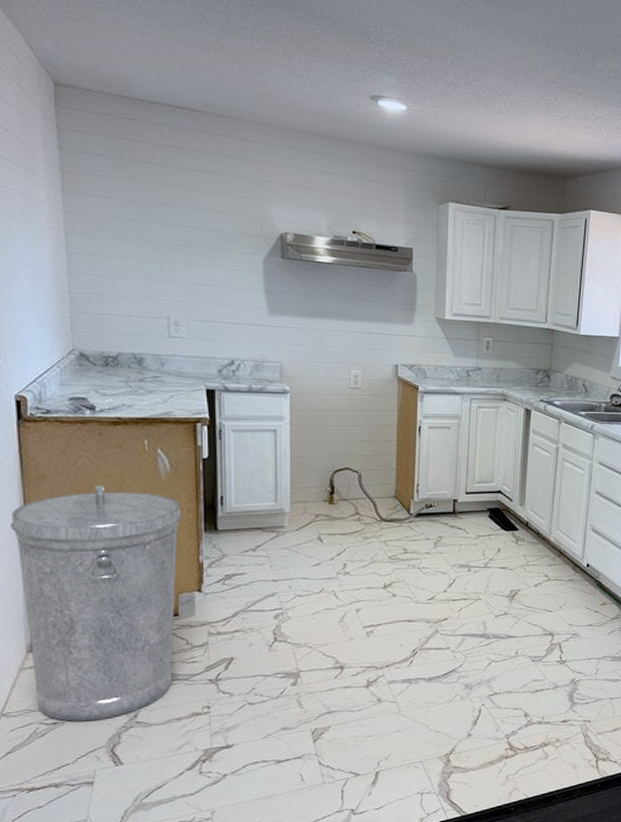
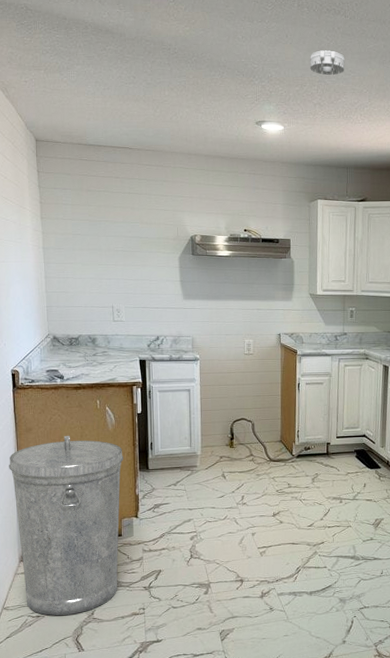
smoke detector: none [442,16,487,50] -> present [310,50,345,75]

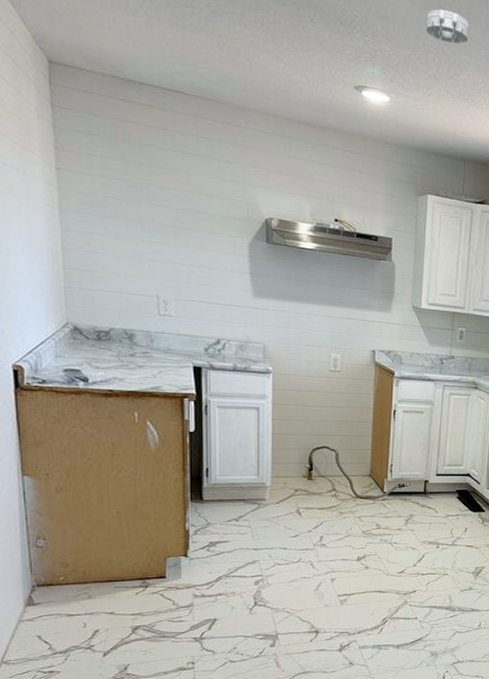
trash can: present [9,435,123,616] -> none [9,453,169,671]

